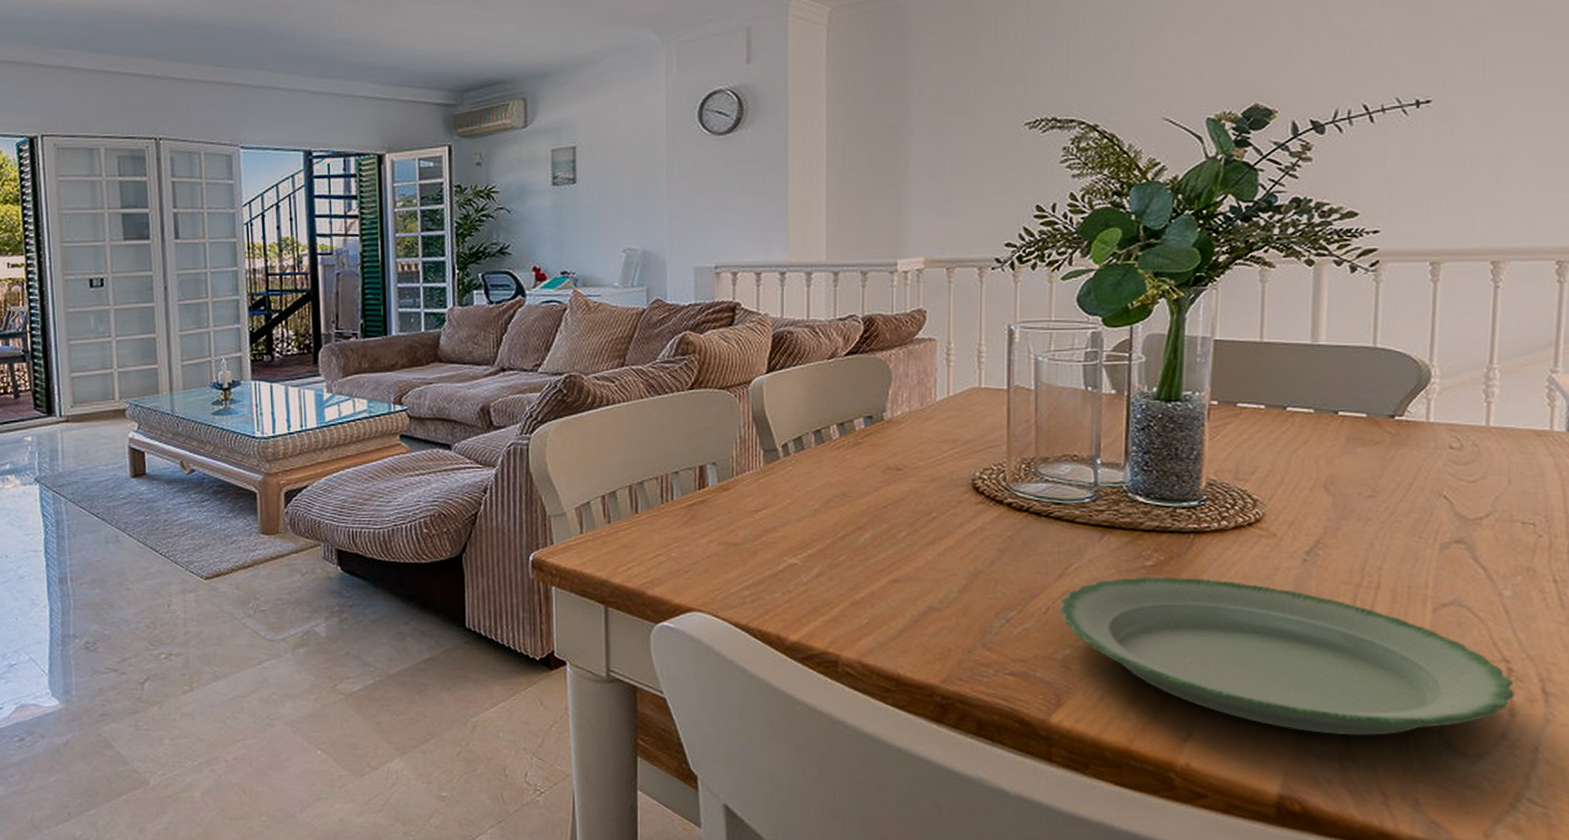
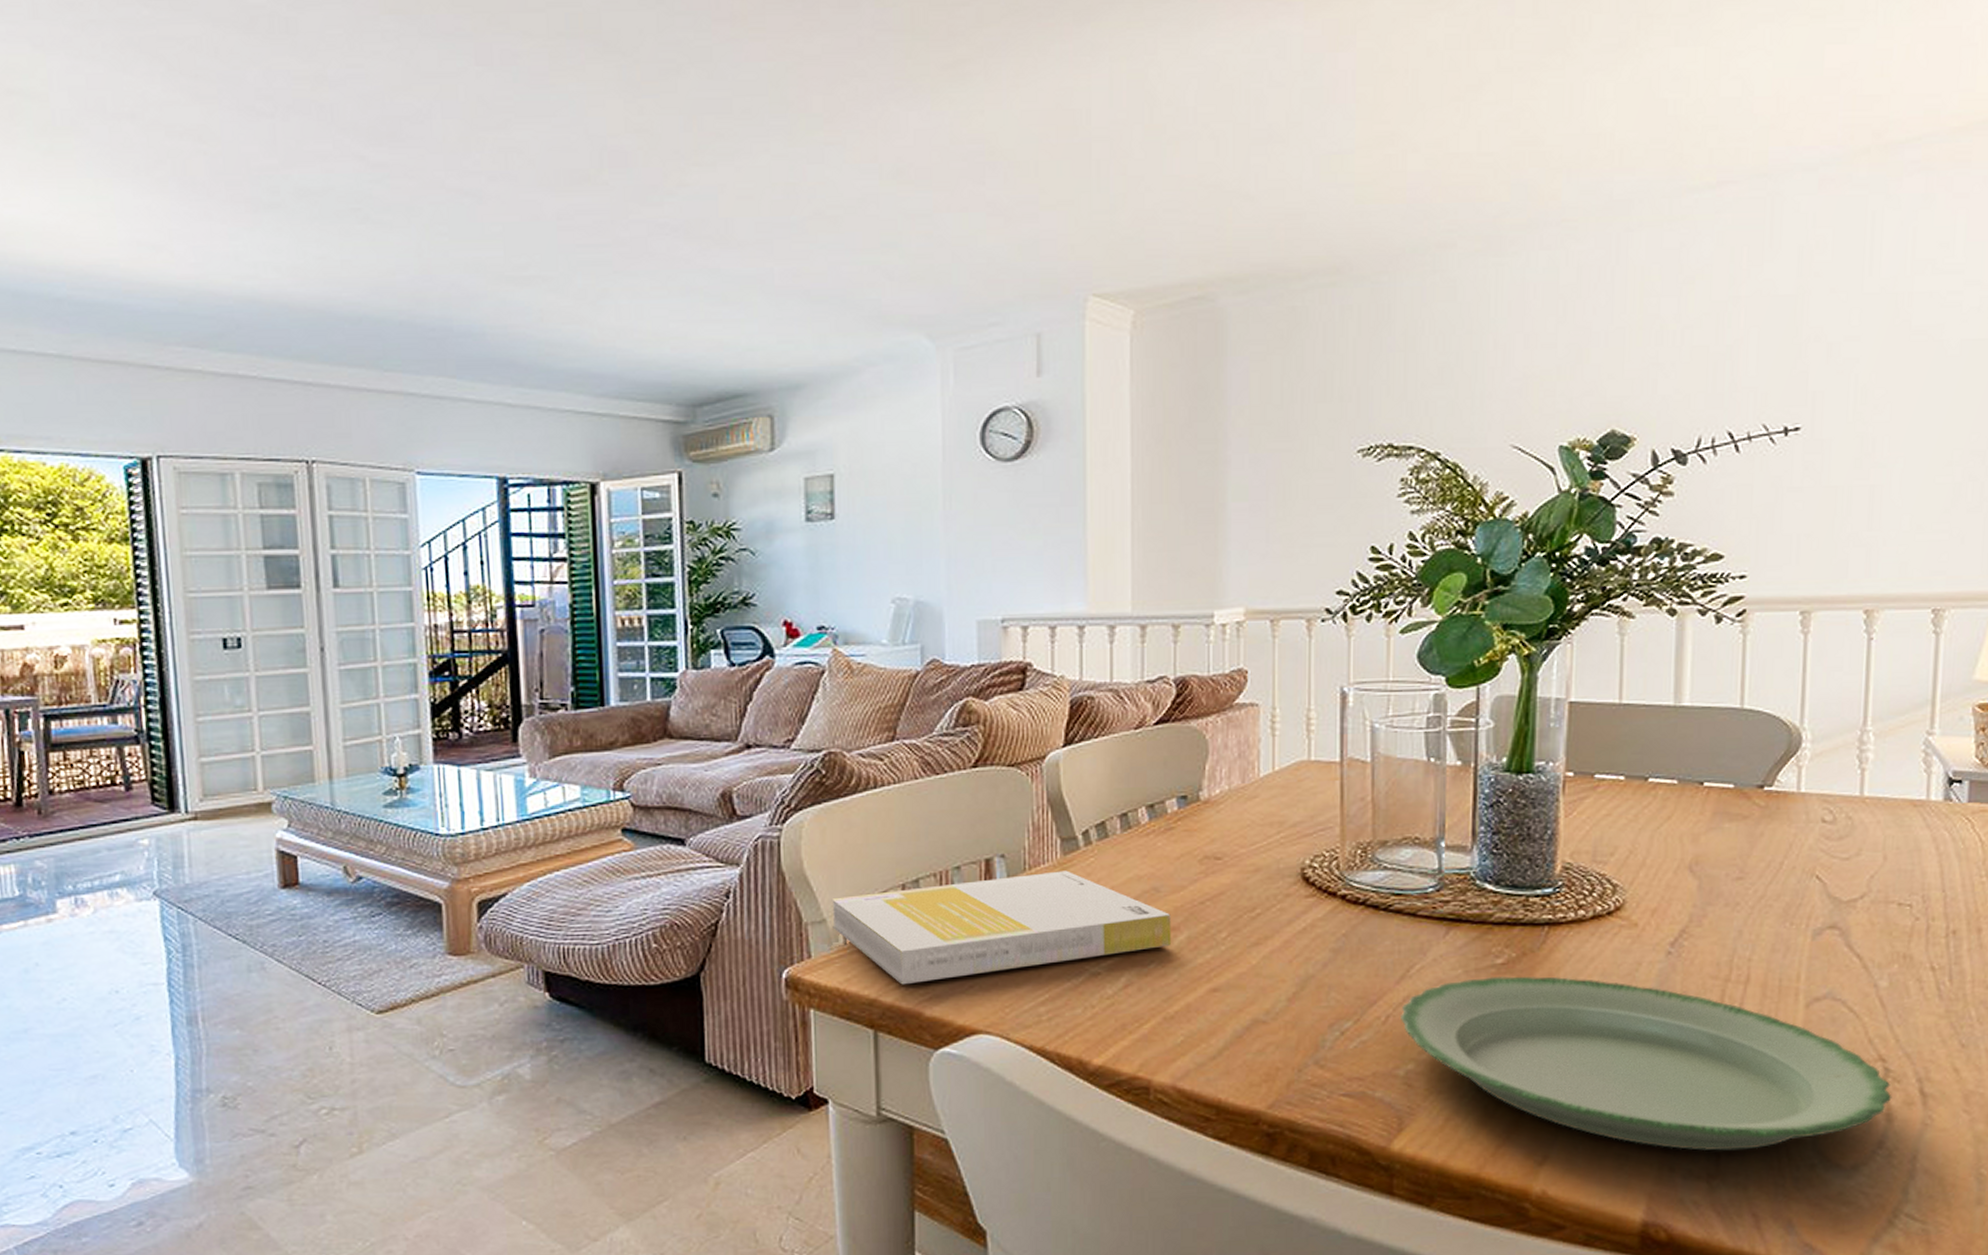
book: none [571,477,858,569] -> present [832,870,1171,985]

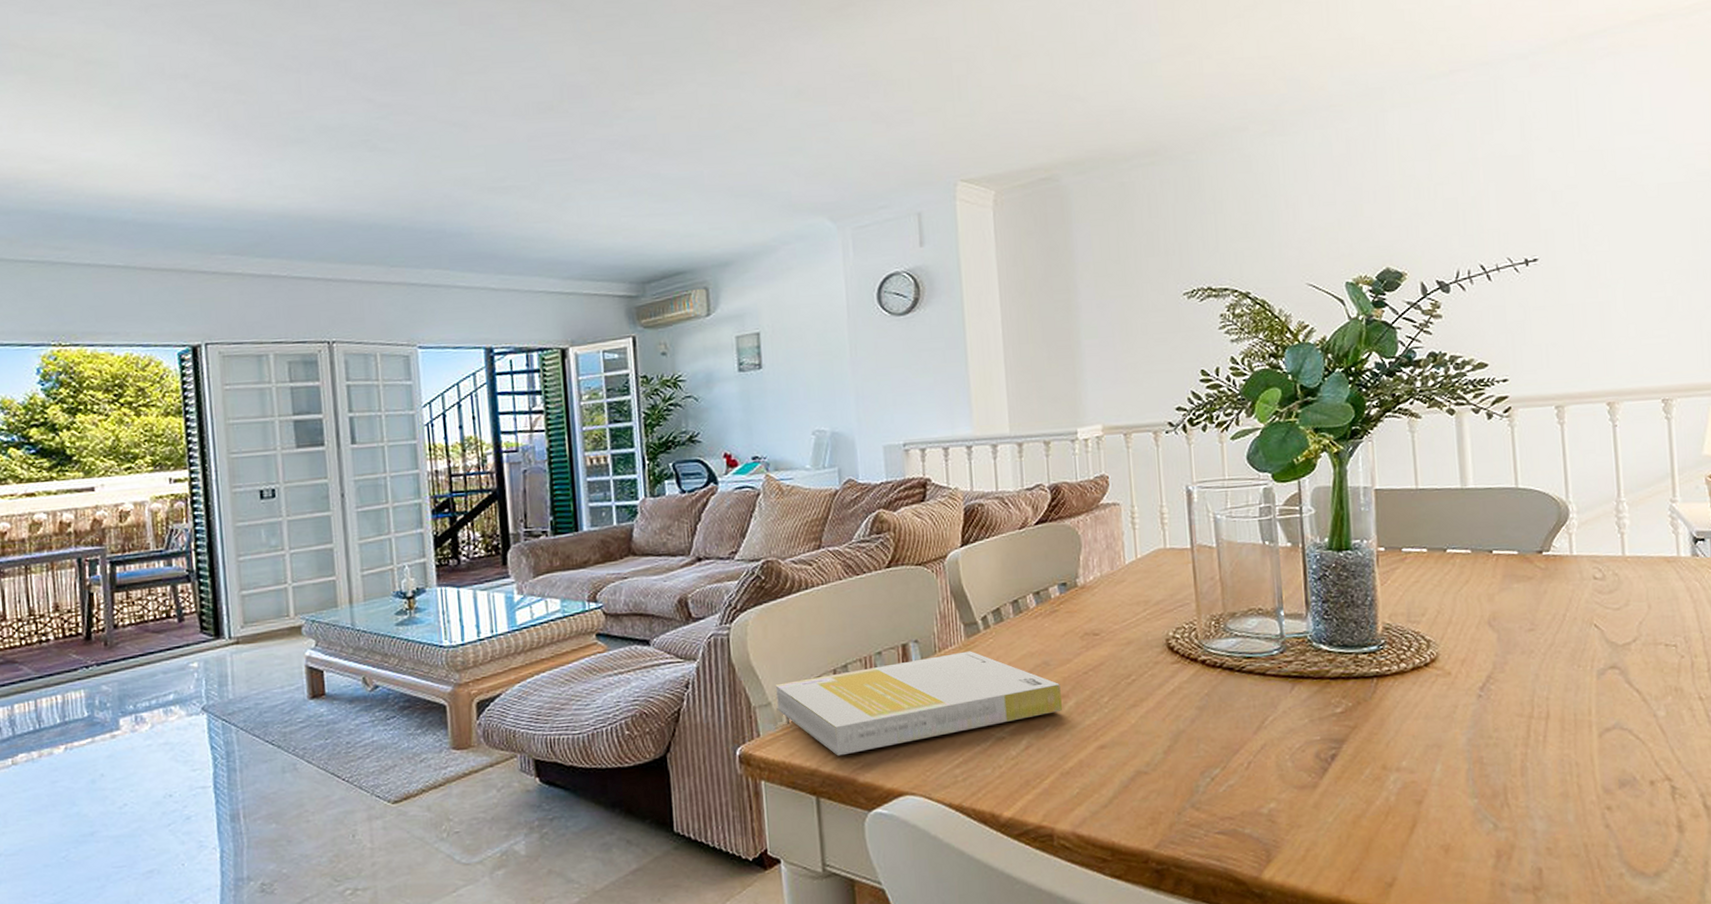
plate: present [1401,976,1892,1151] -> none [1260,720,1681,867]

